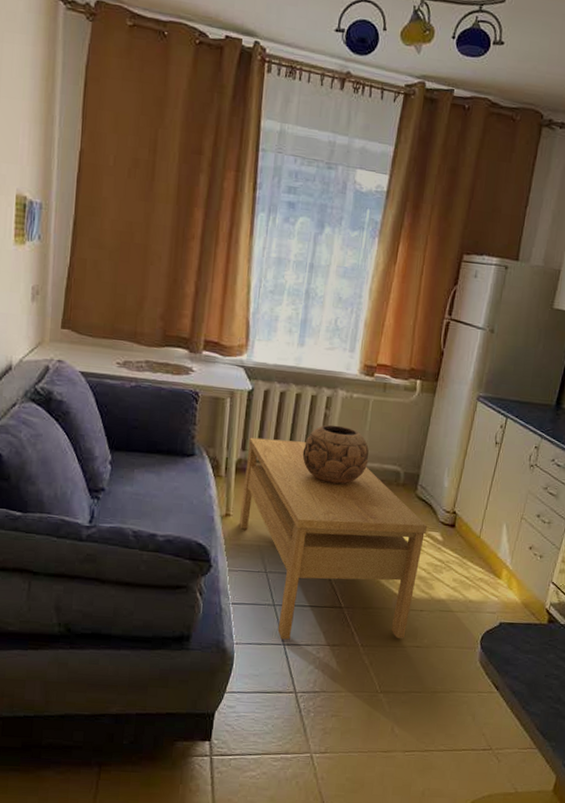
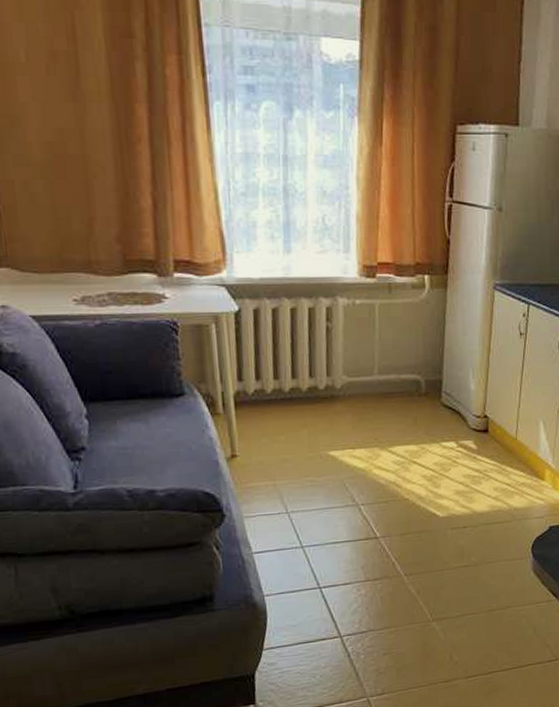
coffee table: present [238,437,427,640] -> none [245,362,458,583]
decorative bowl: present [302,424,369,485] -> none [308,338,384,405]

